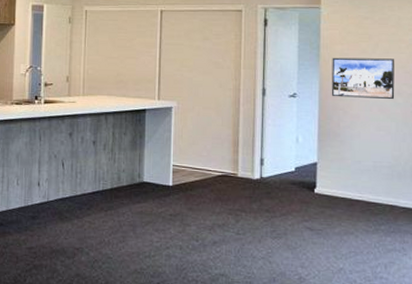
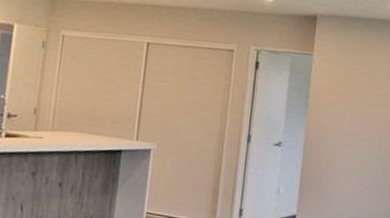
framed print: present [331,57,395,100] -> none [316,107,379,154]

